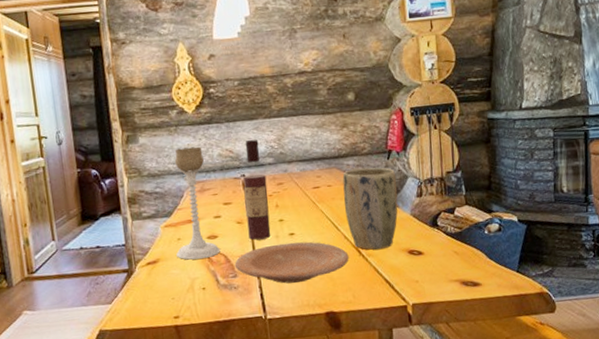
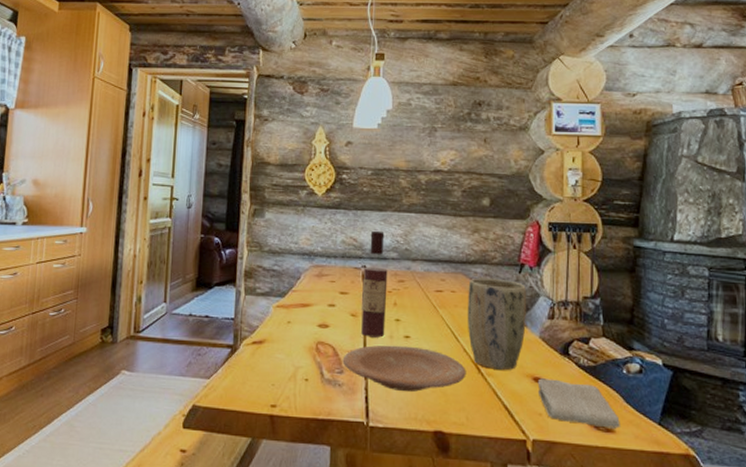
candle holder: present [174,146,220,260] -> none [284,229,330,347]
washcloth: none [412,248,485,284] -> present [537,378,620,429]

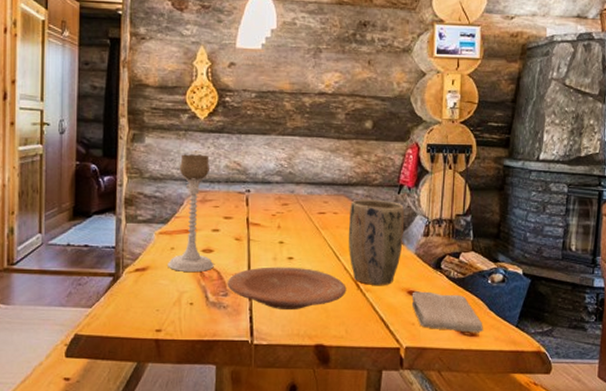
candle holder: none [284,229,330,347] -> present [168,154,214,272]
wine bottle: present [361,230,388,338] -> none [245,154,272,260]

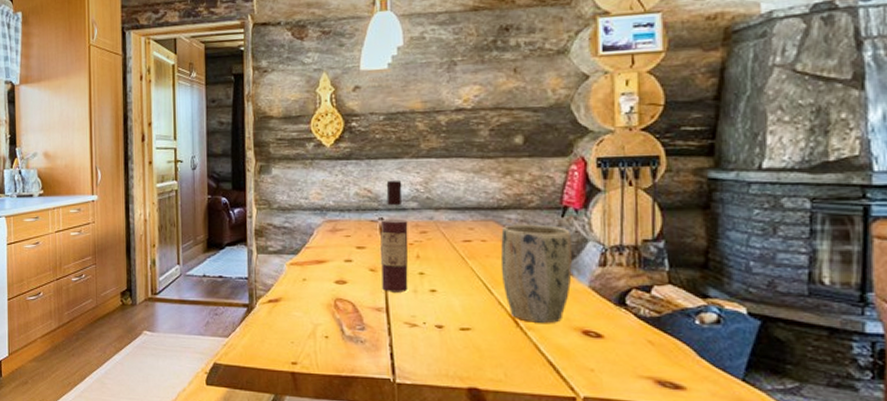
candle holder: present [168,154,214,272] -> none [300,183,348,304]
plate: present [227,267,347,309] -> none [363,300,503,347]
wine bottle: none [245,154,272,260] -> present [380,180,409,293]
washcloth: present [412,291,483,333] -> none [588,331,692,385]

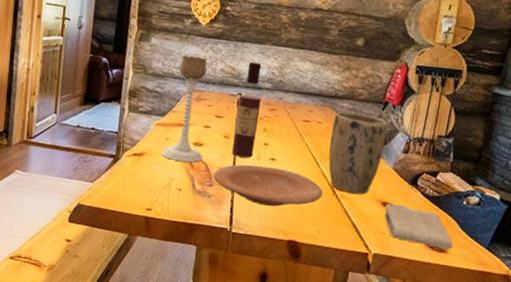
candle holder: none [300,183,348,304] -> present [161,55,207,162]
plate: none [363,300,503,347] -> present [212,164,323,207]
washcloth: none [588,331,692,385] -> present [385,203,453,250]

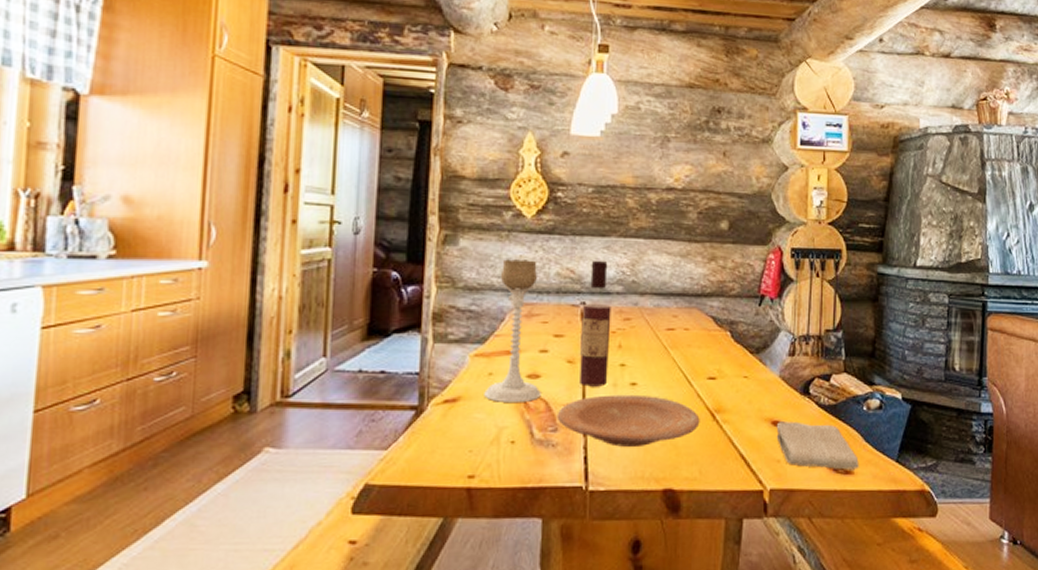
plant pot: present [328,111,387,194] -> none [701,312,767,415]

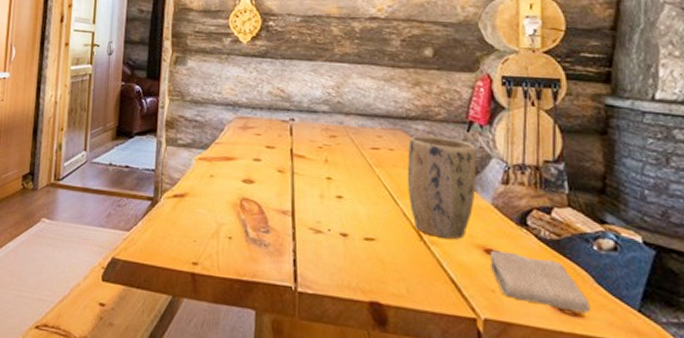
candle holder: present [484,259,541,402] -> none [206,78,255,204]
plate: present [556,394,700,447] -> none [268,204,407,257]
wine bottle: present [579,260,611,387] -> none [288,81,318,197]
plant pot: none [701,312,767,415] -> present [407,135,477,239]

